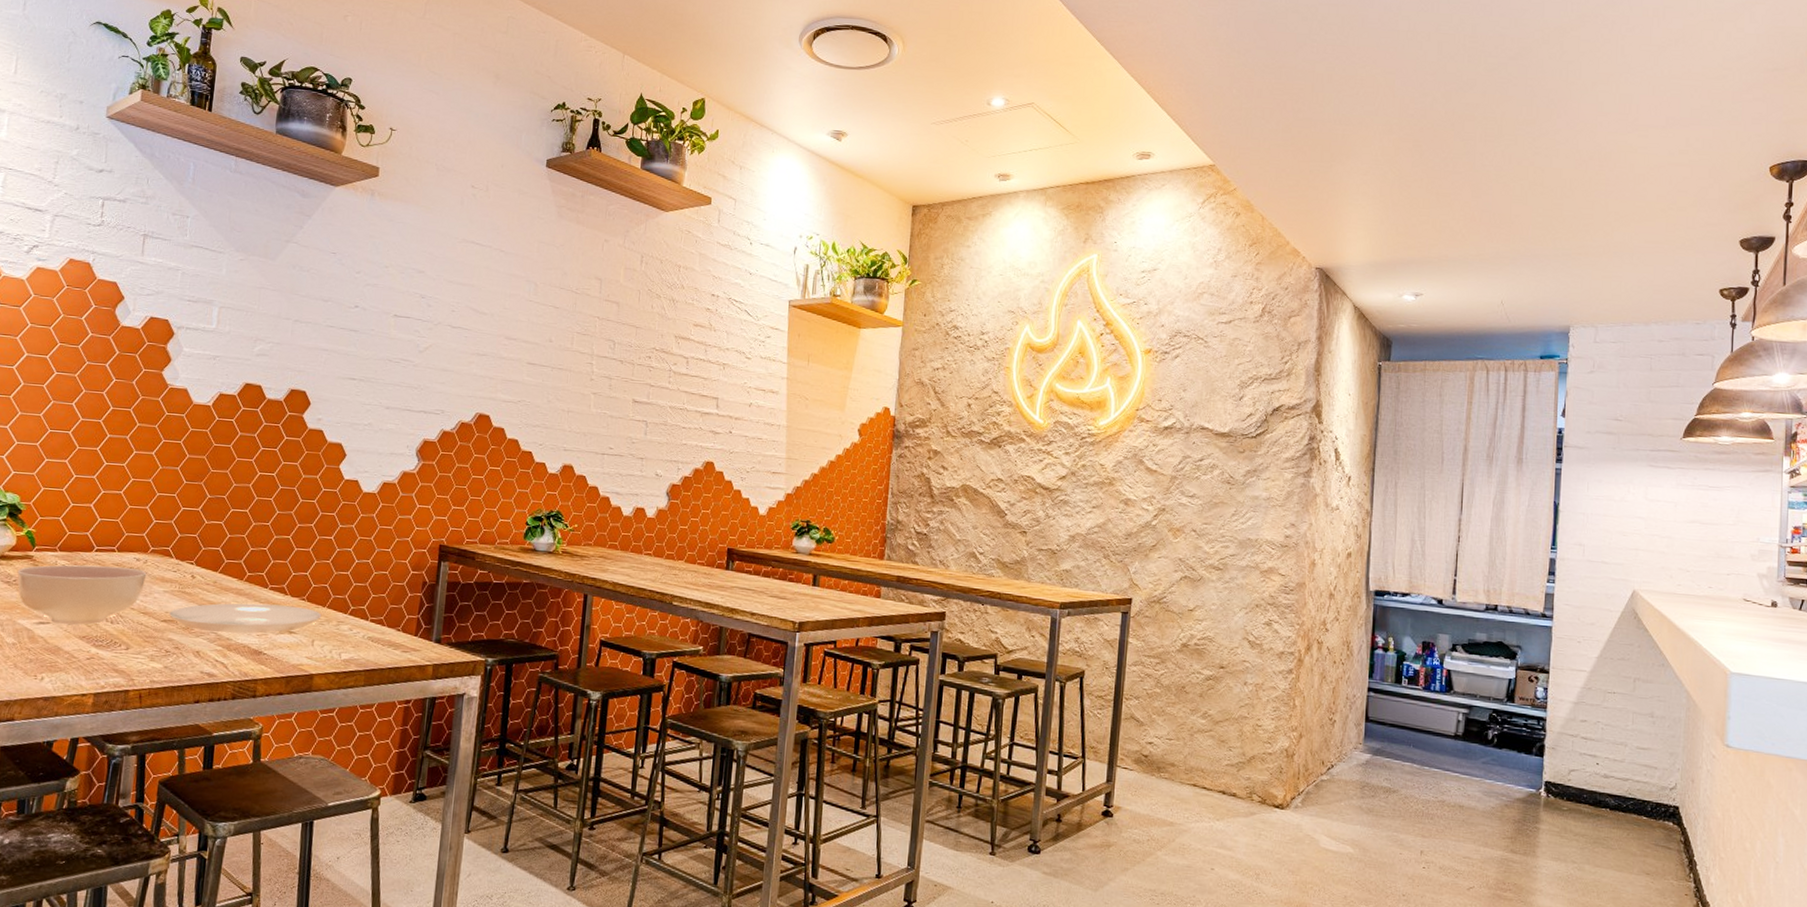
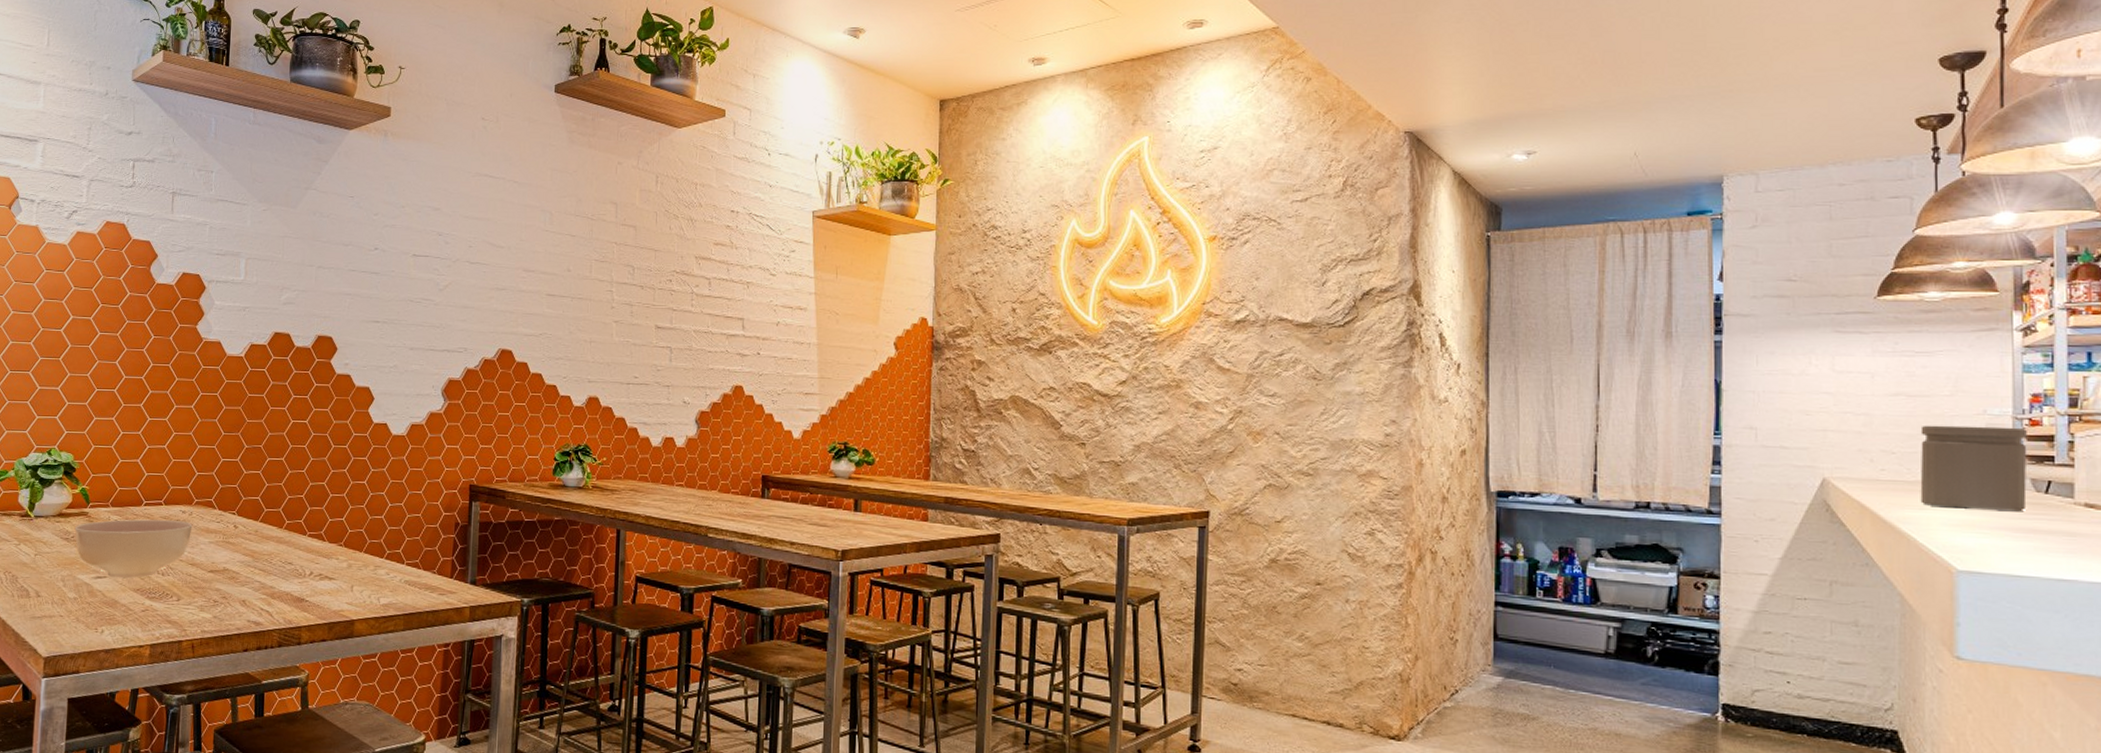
plate: present [168,603,322,634] -> none [214,550,359,582]
jar: none [1706,548,1788,625] -> present [1920,425,2027,512]

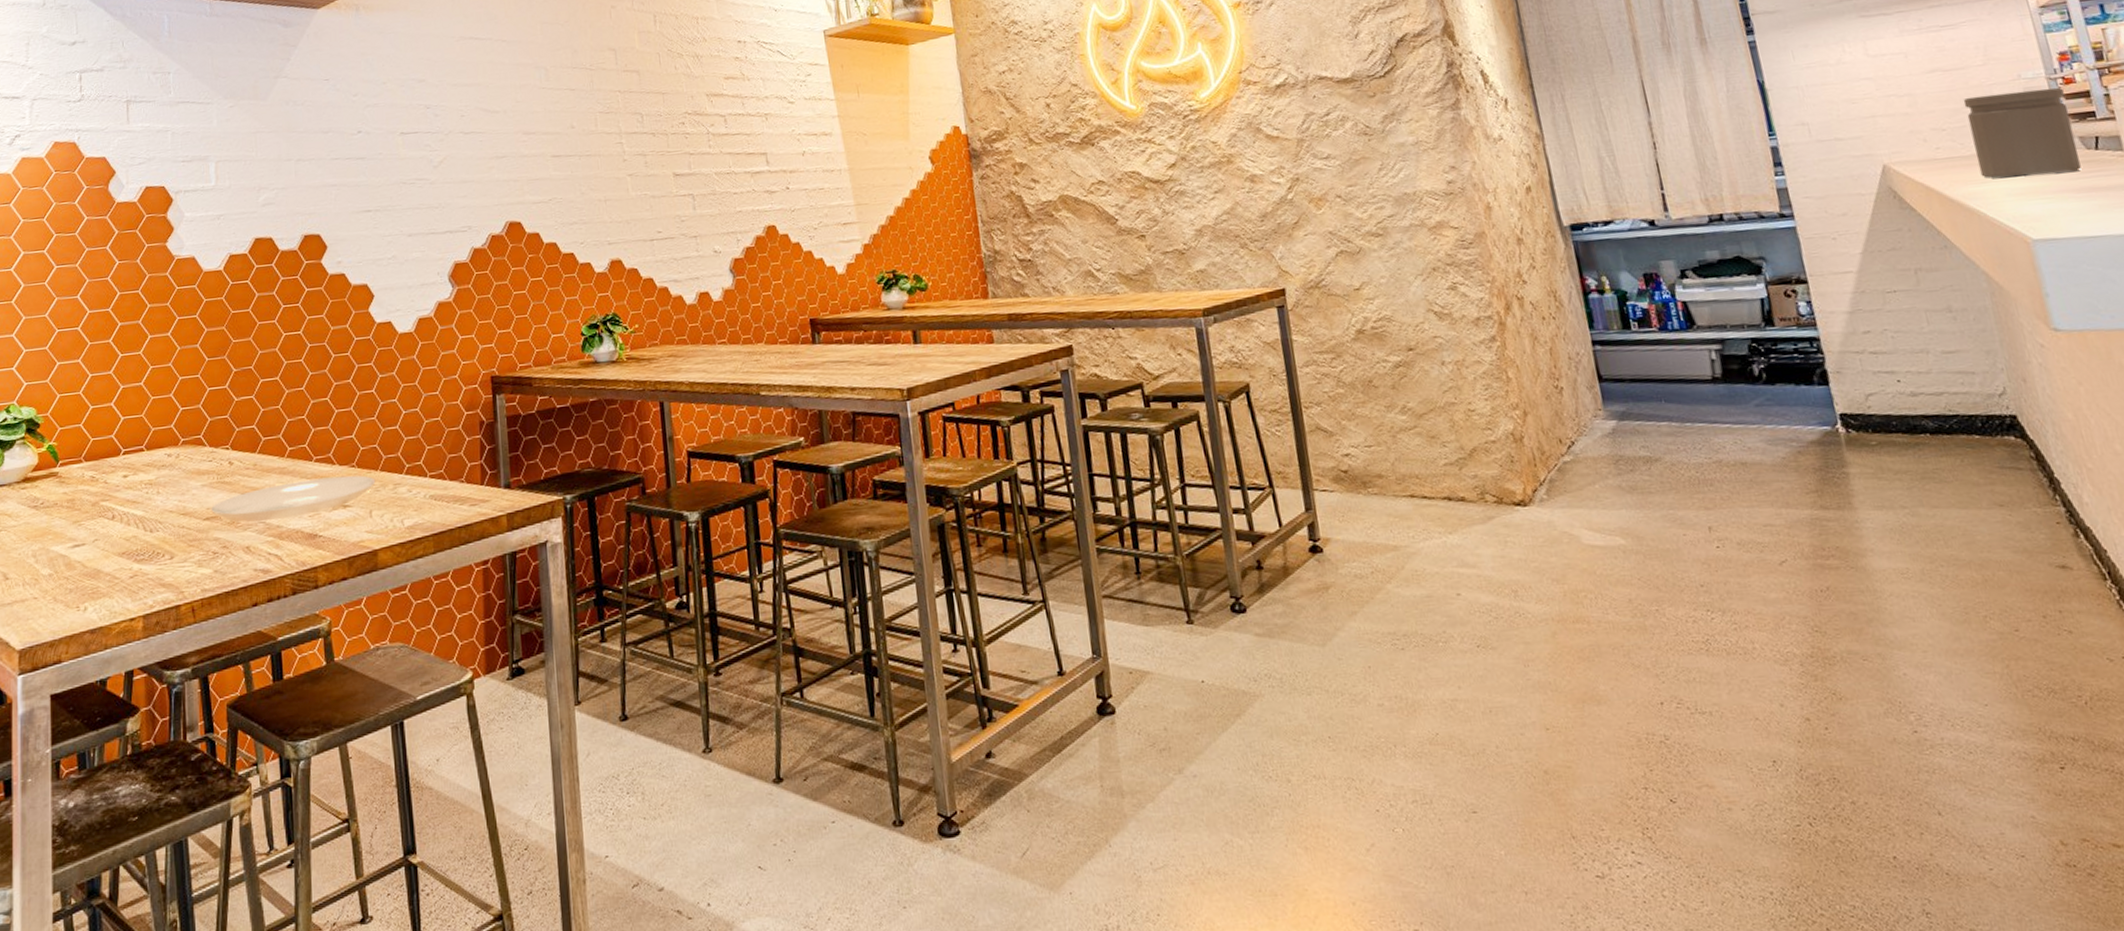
bowl: present [74,519,193,579] -> none [43,465,181,544]
plate: none [214,550,359,582] -> present [210,475,376,523]

